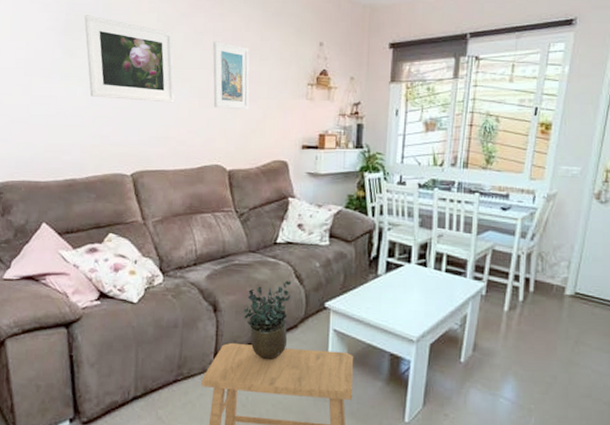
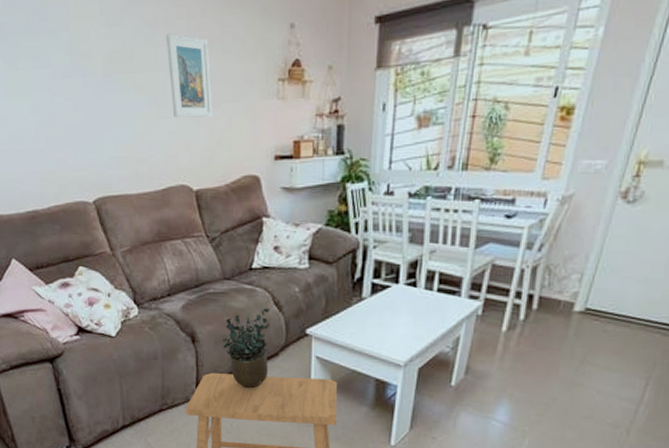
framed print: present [84,15,175,103] -> none [19,14,130,116]

